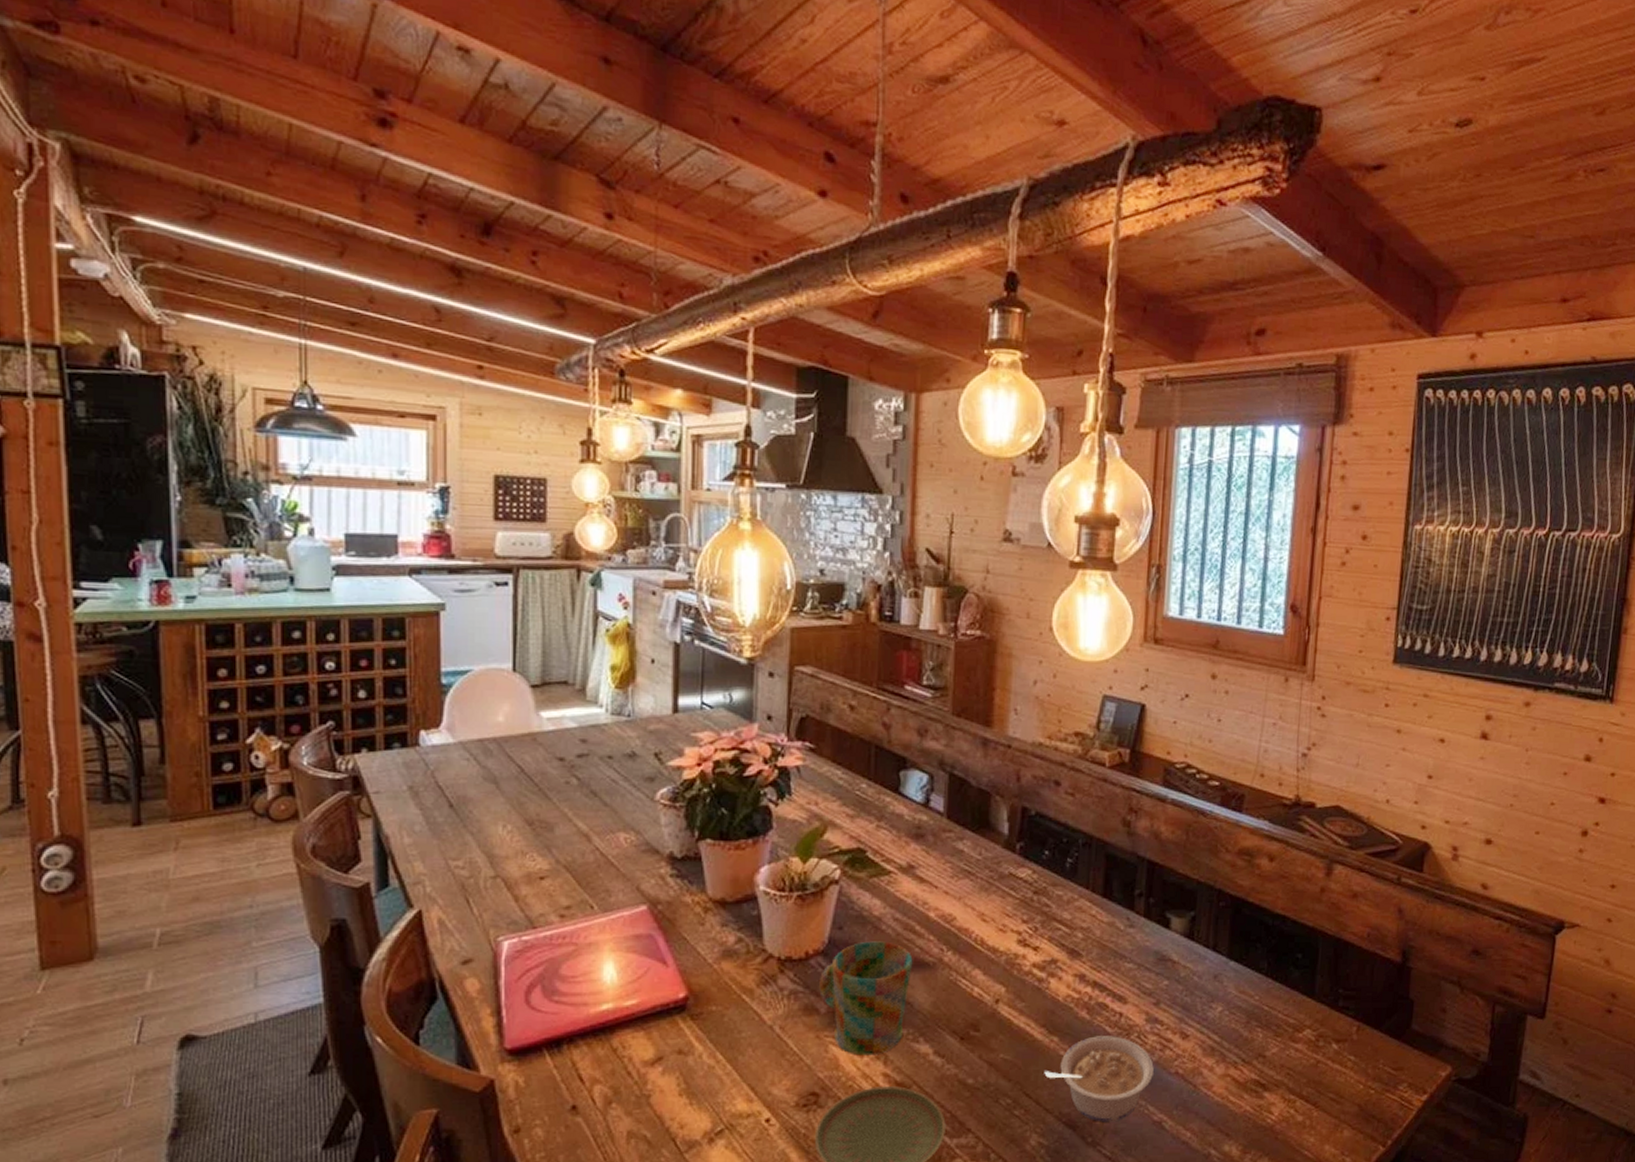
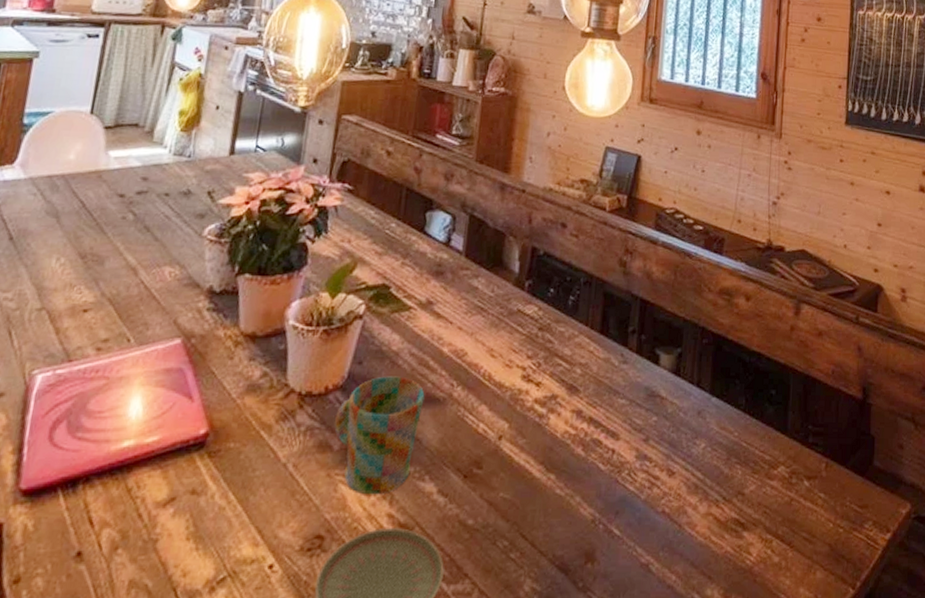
legume: present [1044,1036,1154,1122] -> none [540,473,643,566]

